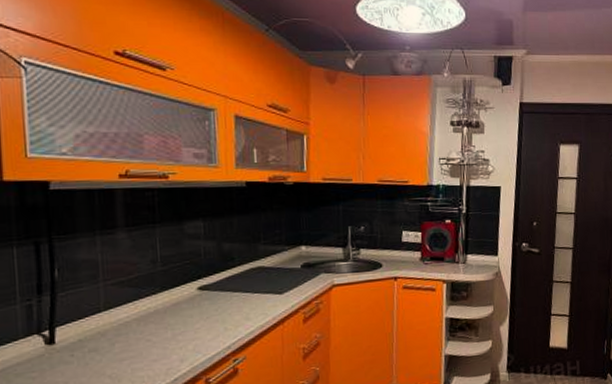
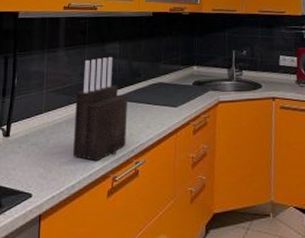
knife block: none [147,238,220,364] -> present [73,57,127,162]

